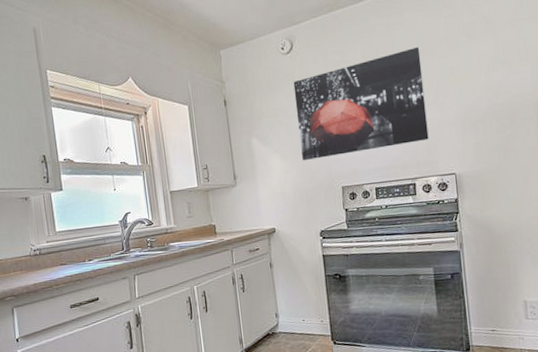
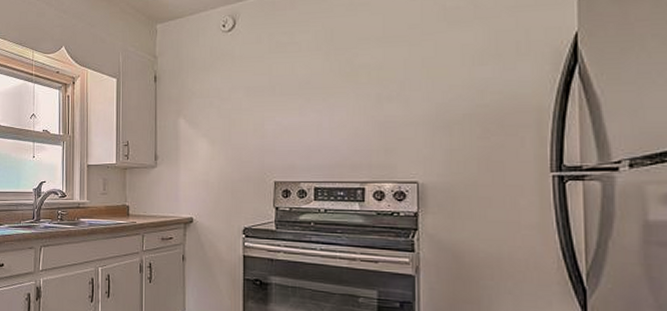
wall art: present [293,46,429,160] -> none [231,31,387,148]

